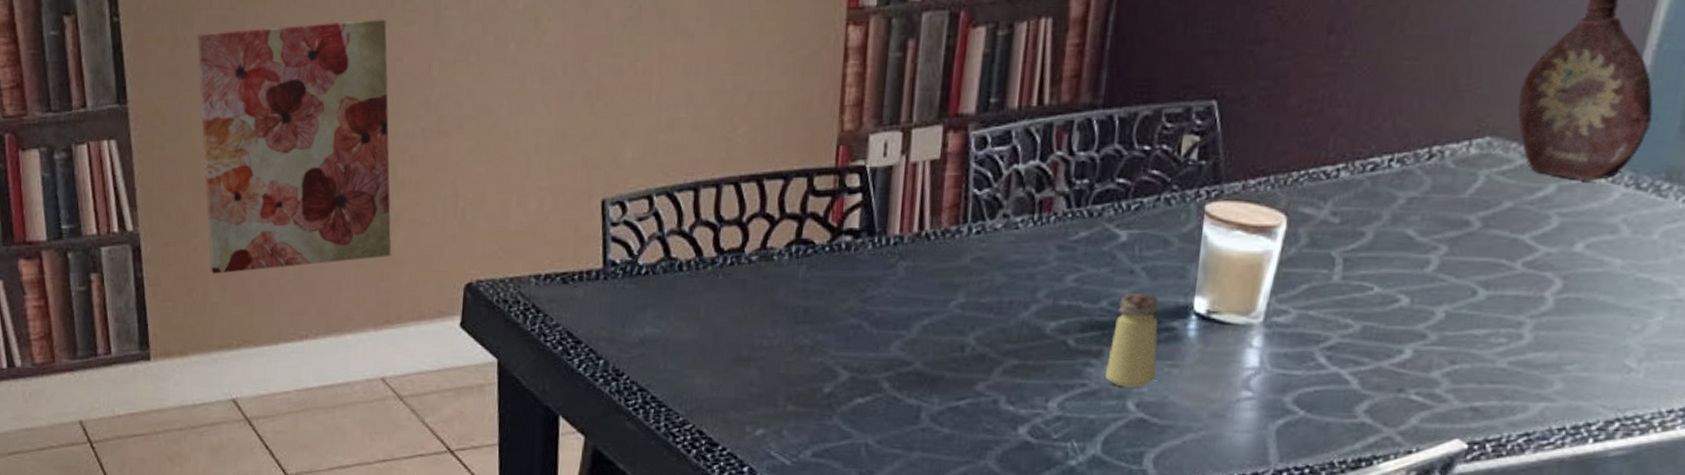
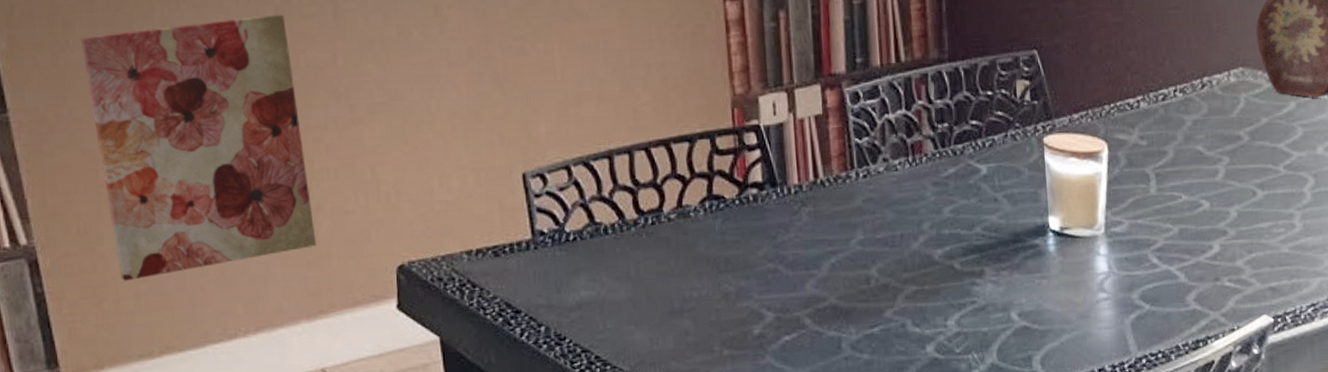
saltshaker: present [1104,294,1159,388] -> none [989,218,1030,301]

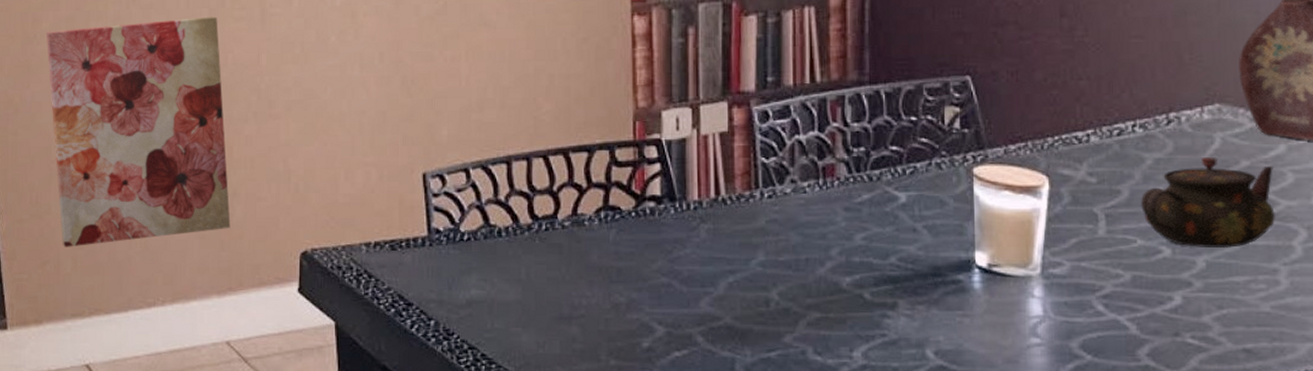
teapot: none [1183,115,1290,199] -> present [1141,156,1277,248]

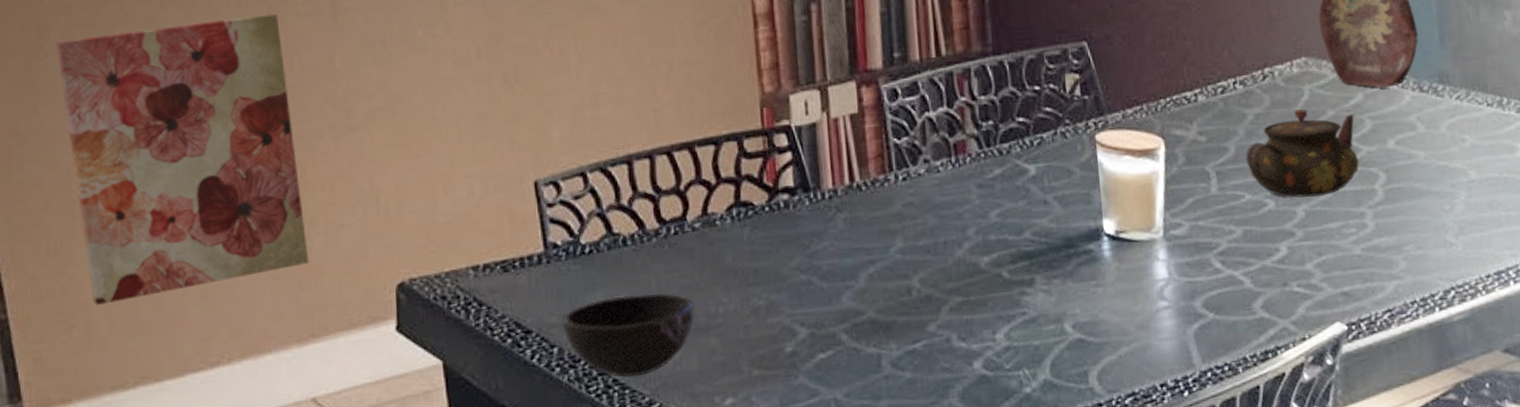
bowl: none [439,280,559,354] -> present [561,292,695,378]

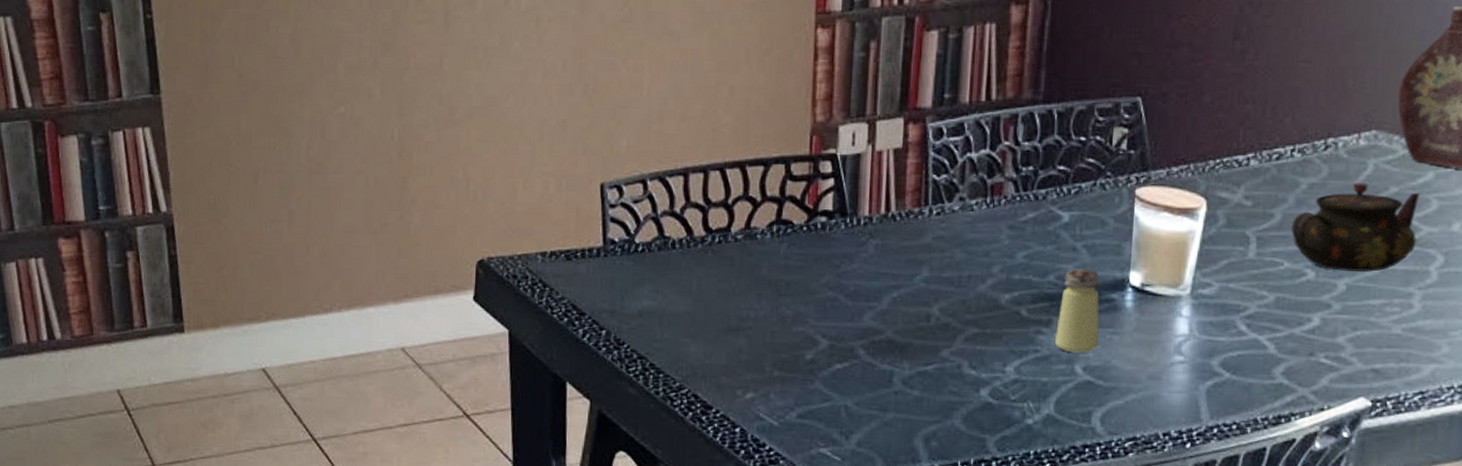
wall art: present [55,13,309,305] -> none [225,18,409,252]
bowl: present [561,292,695,378] -> none [611,291,729,364]
saltshaker: none [1039,221,1085,311] -> present [1054,269,1100,353]

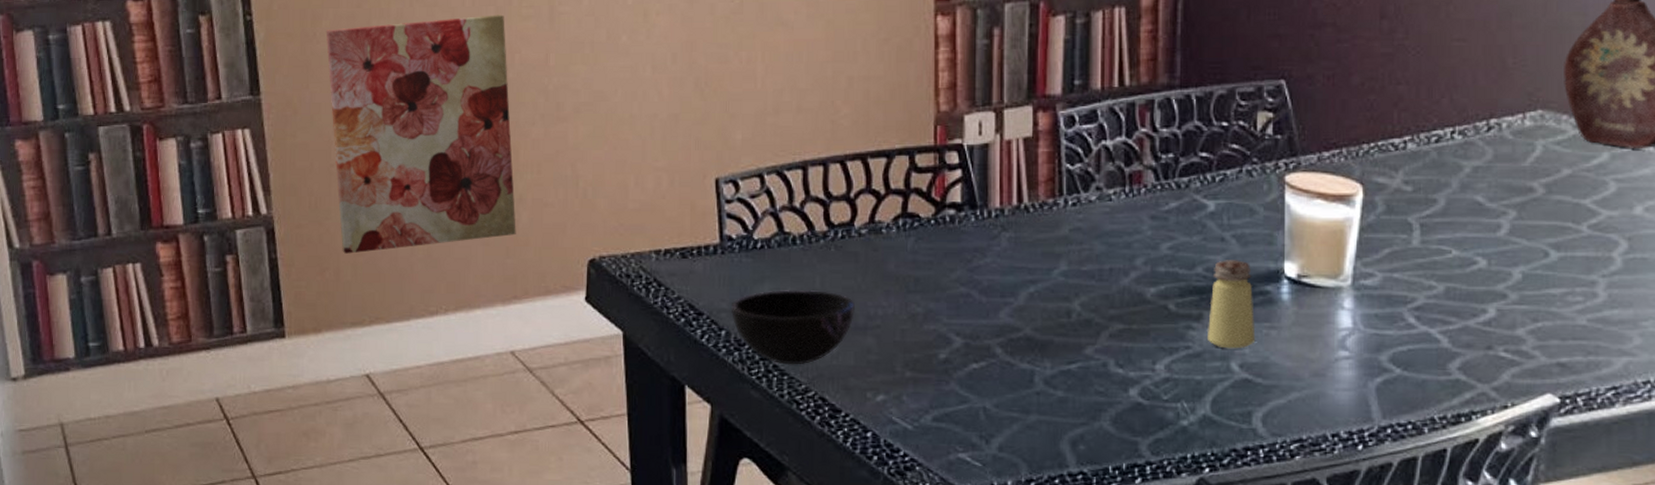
wall art: none [225,18,409,252] -> present [326,14,516,254]
bowl: none [611,291,729,364] -> present [730,289,855,365]
teapot: present [1291,182,1421,272] -> none [1457,164,1597,259]

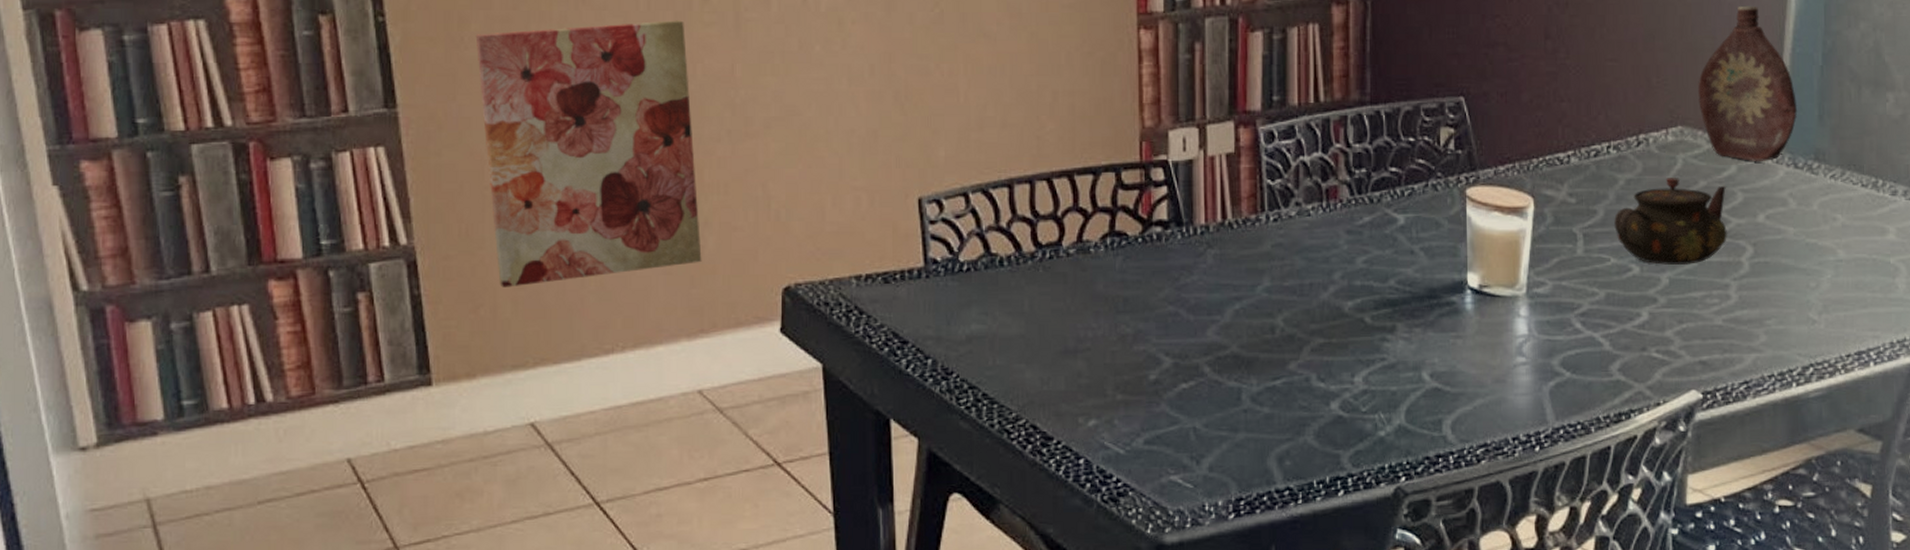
bowl: present [730,289,855,365] -> none [937,312,1064,393]
saltshaker: present [1206,260,1256,349] -> none [1400,272,1444,359]
teapot: none [1457,164,1597,259] -> present [1614,176,1728,265]

